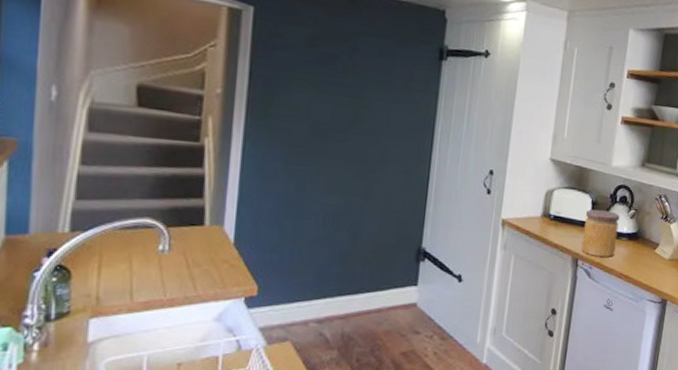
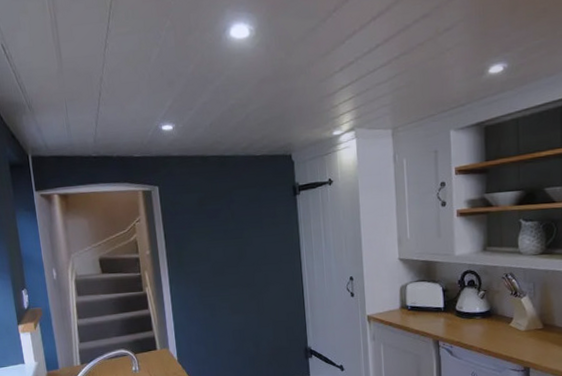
jar: present [581,209,620,257] -> none [439,295,472,337]

